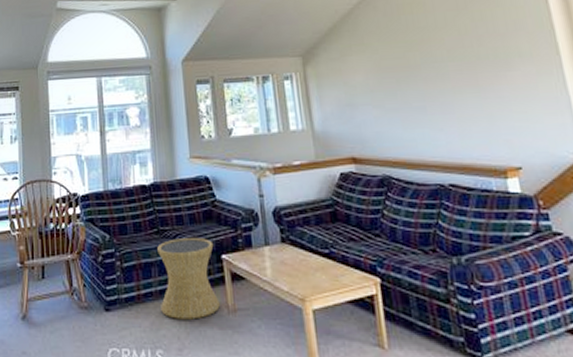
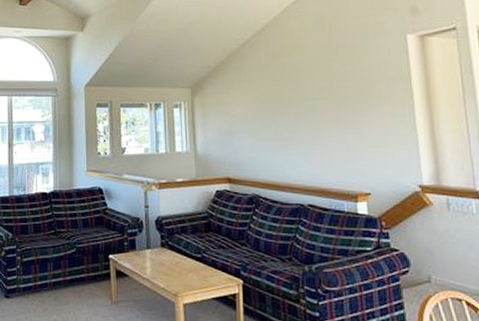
side table: present [157,238,220,320] -> none [54,239,105,308]

